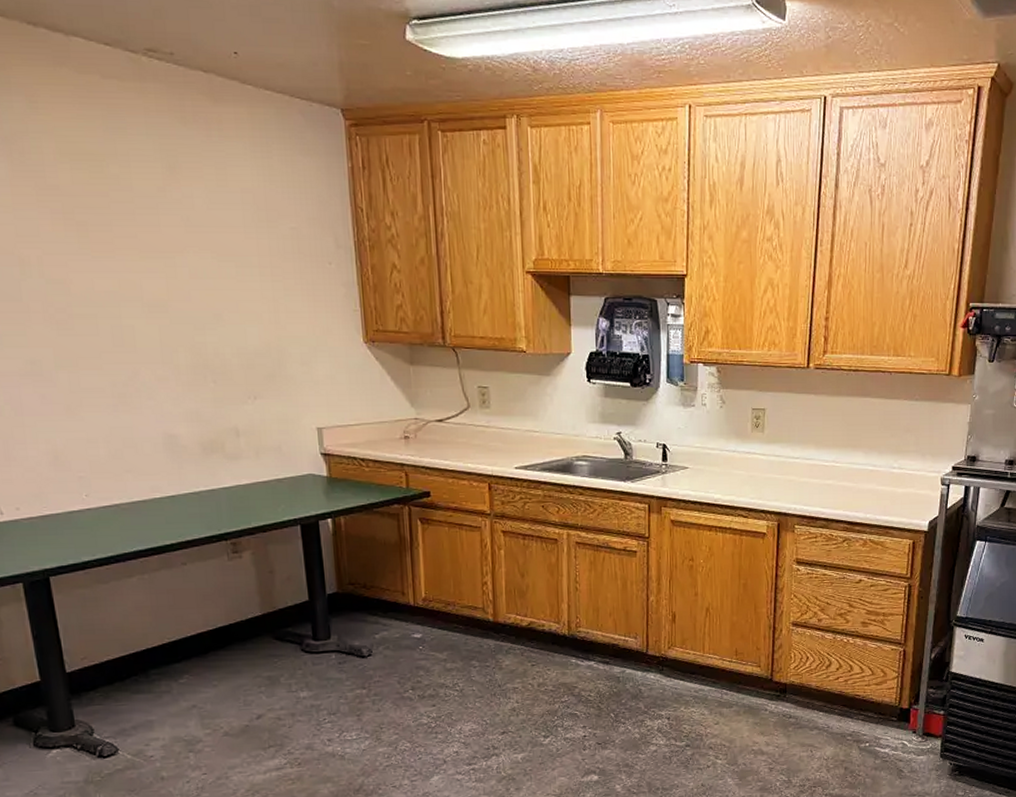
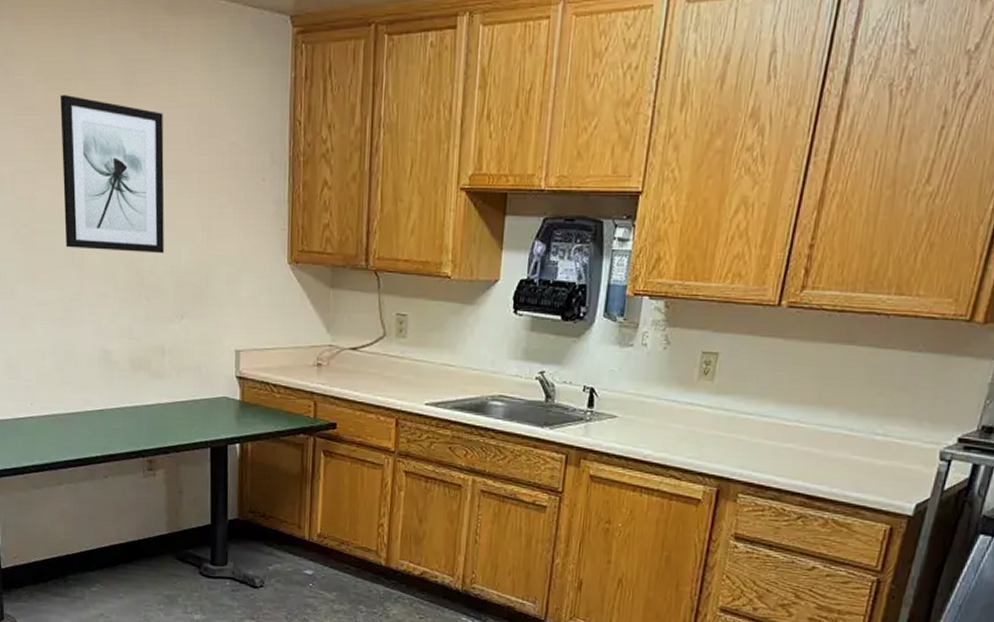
wall art: none [91,175,228,336] -> present [61,94,165,254]

